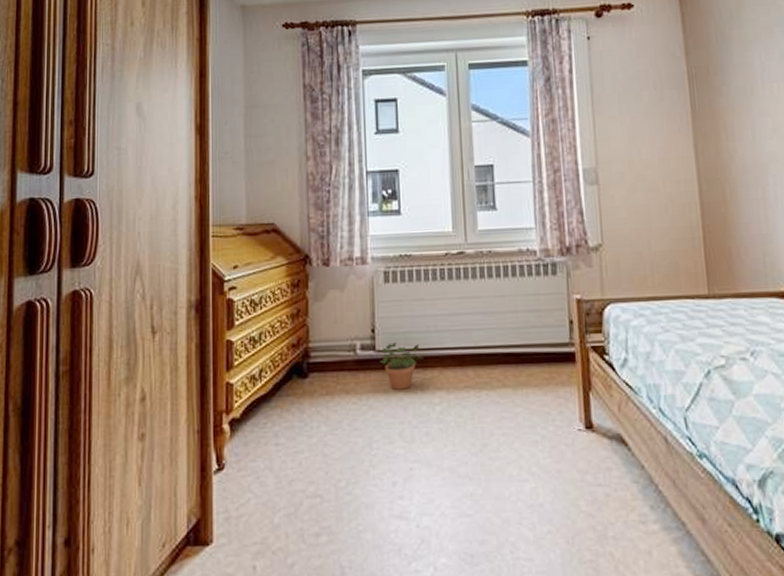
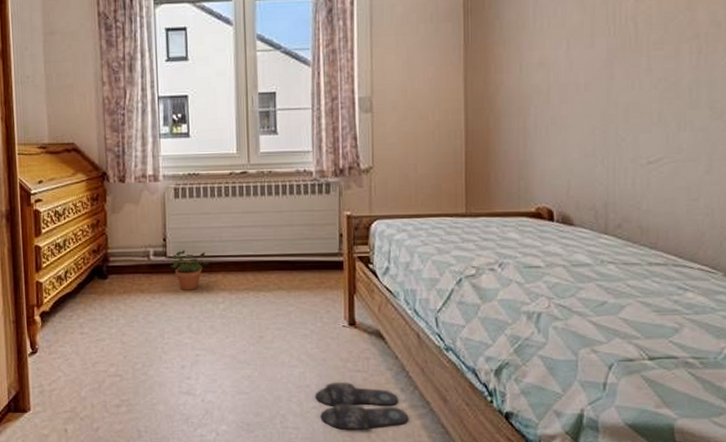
slippers: none [549,498,662,562] -> present [315,381,409,431]

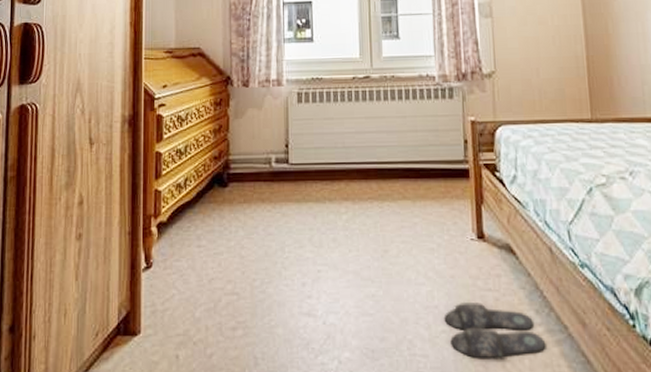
potted plant: present [171,250,210,290] -> none [293,157,333,200]

